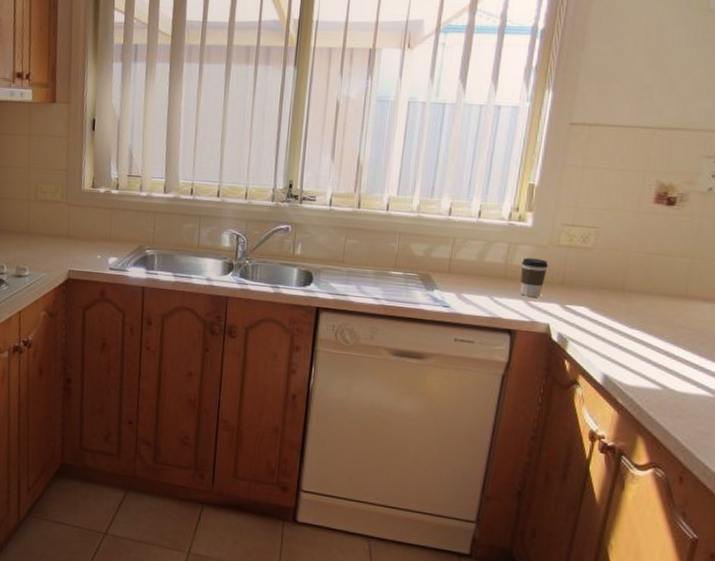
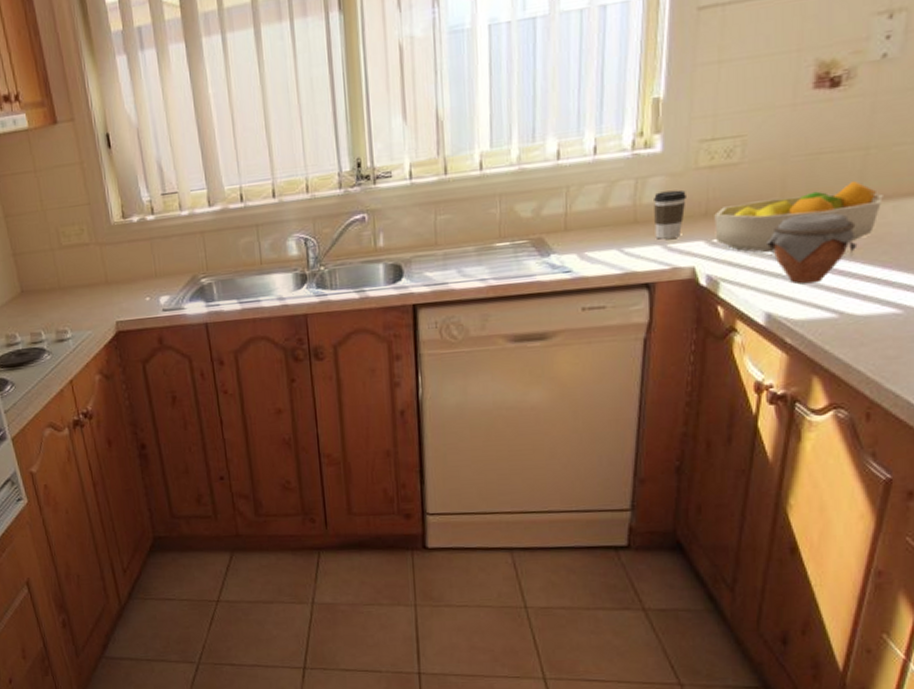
fruit bowl: none [568,280,703,330] -> present [714,180,883,253]
jar: none [607,298,681,358] -> present [765,213,856,284]

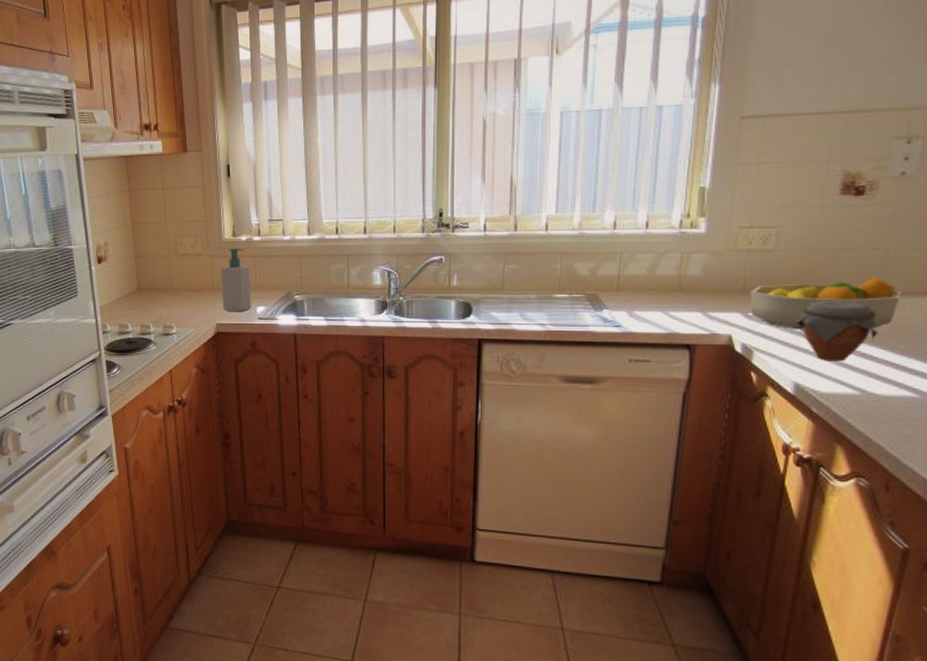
soap bottle: none [113,231,153,306] -> present [220,248,251,311]
coffee cup: present [654,189,686,240] -> none [697,267,726,308]

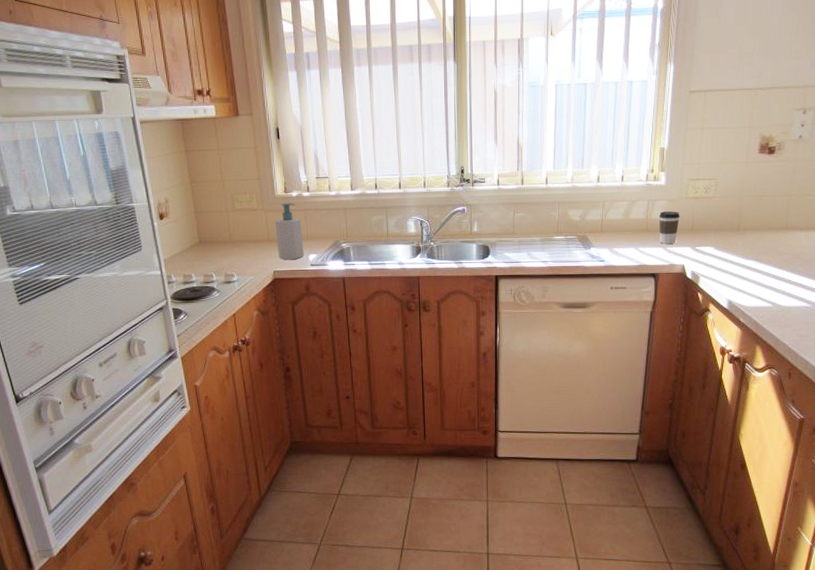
coffee cup: none [697,267,726,308] -> present [659,211,680,244]
fruit bowl: present [750,276,902,330] -> none [697,216,799,259]
jar: present [795,300,877,362] -> none [728,235,783,282]

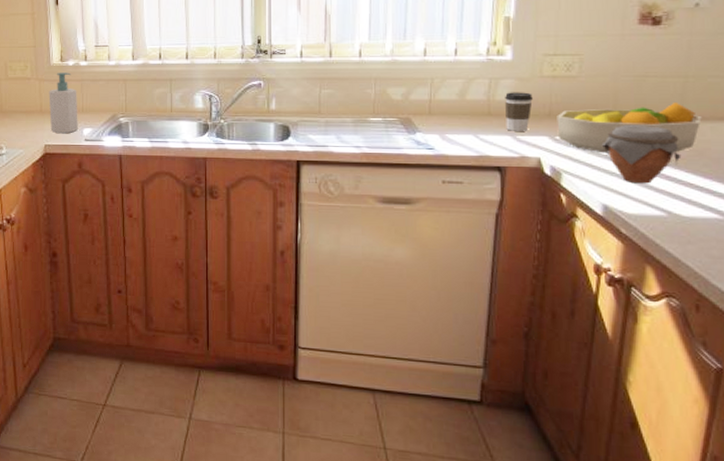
fruit bowl: none [697,216,799,259] -> present [557,101,702,153]
jar: none [728,235,783,282] -> present [601,124,680,184]

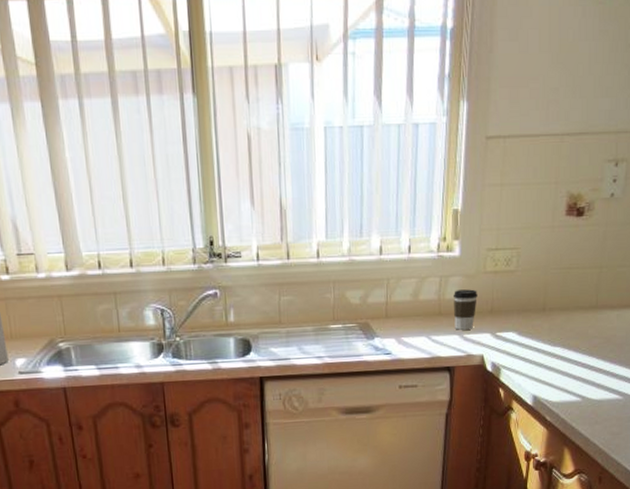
fruit bowl: present [557,101,702,153] -> none [497,292,611,346]
jar: present [601,124,680,184] -> none [533,316,593,373]

